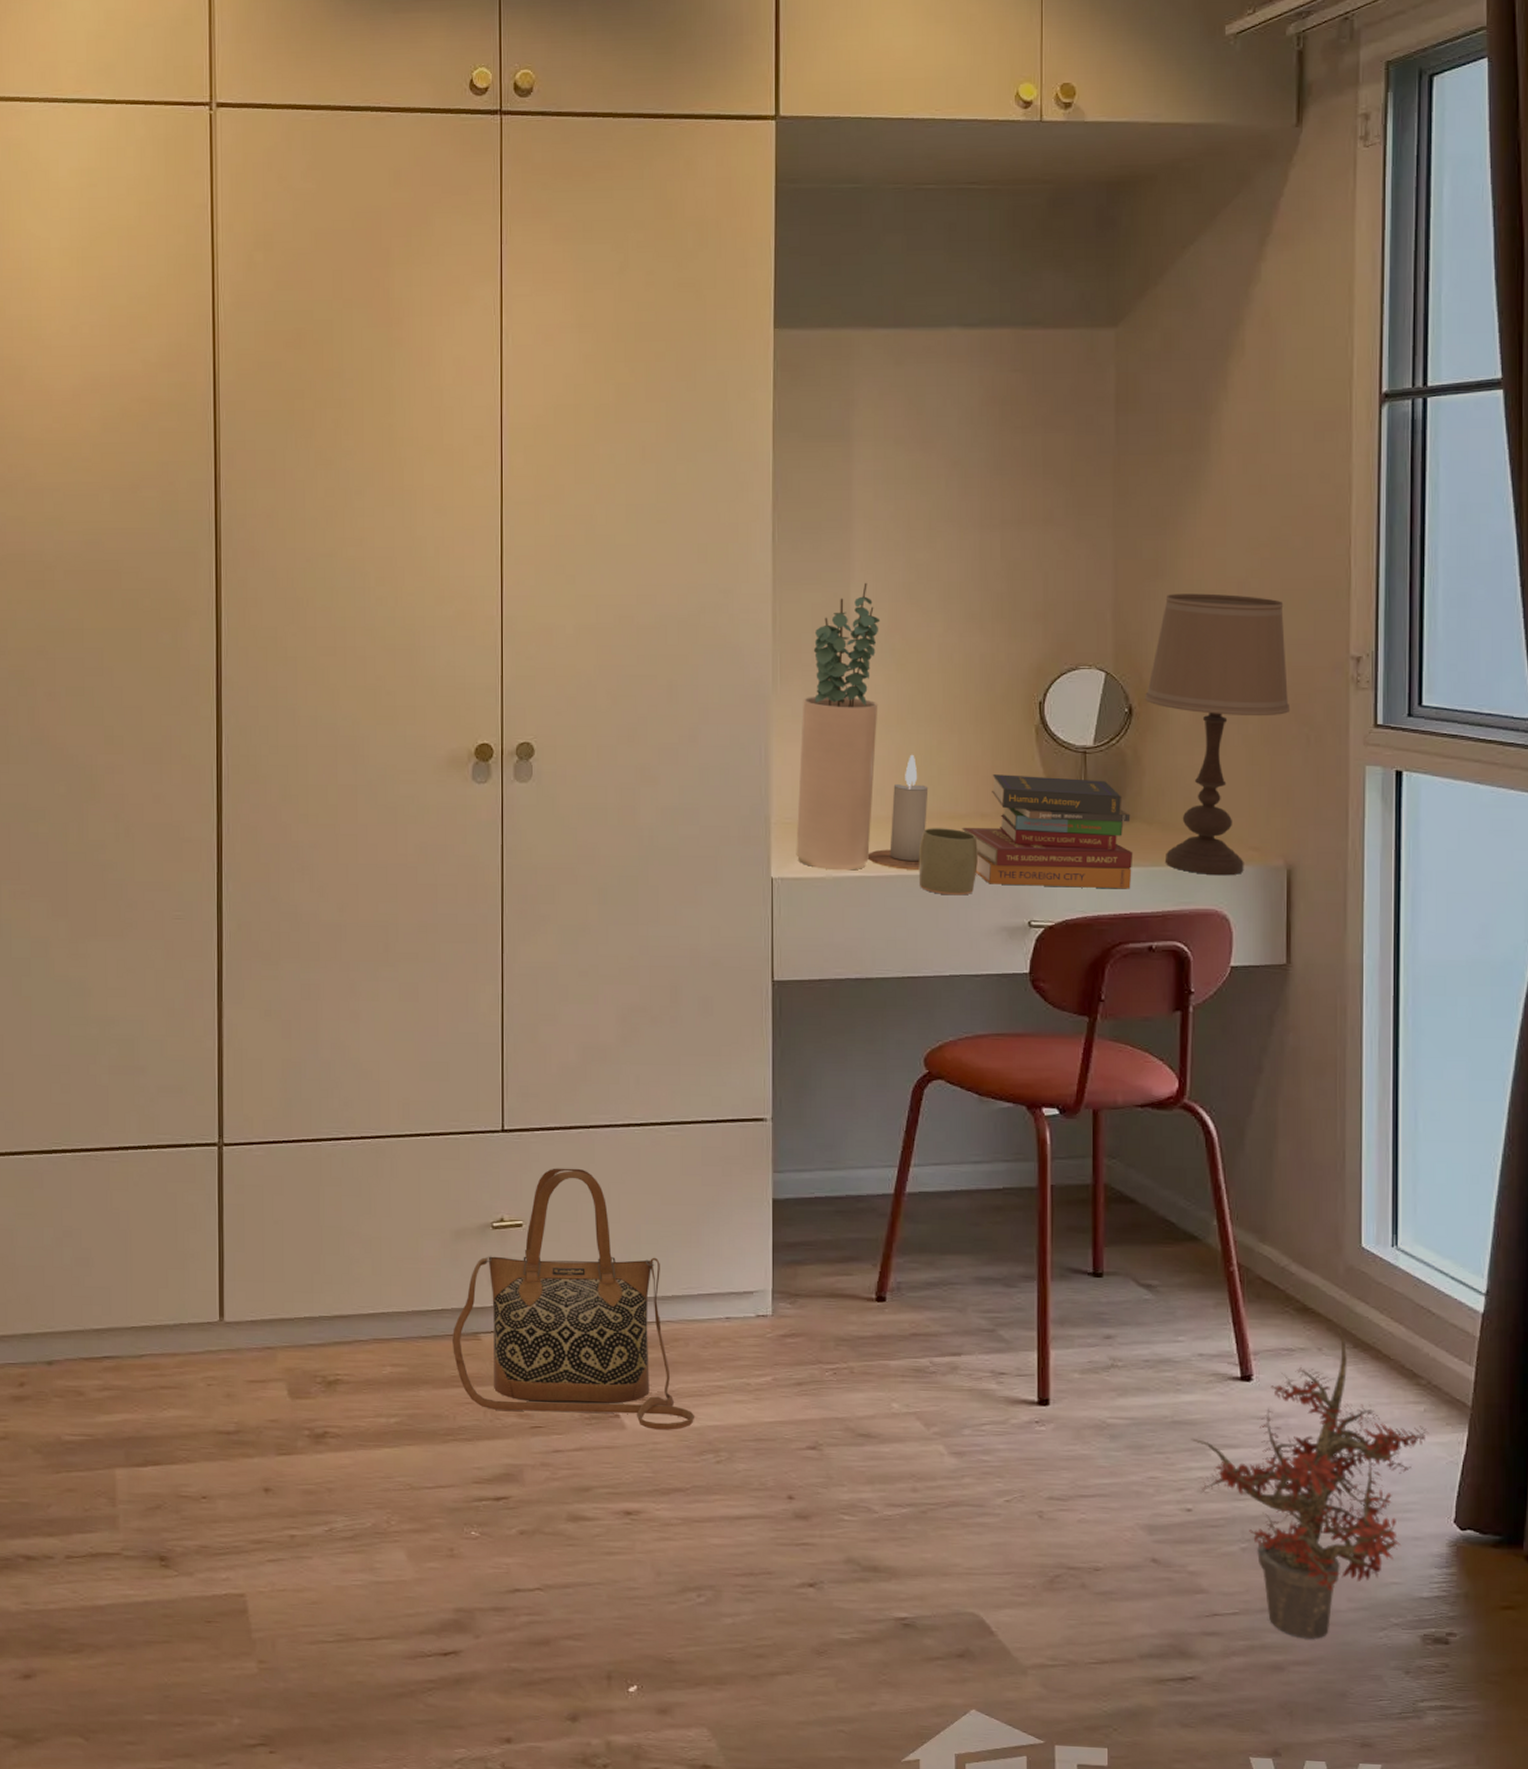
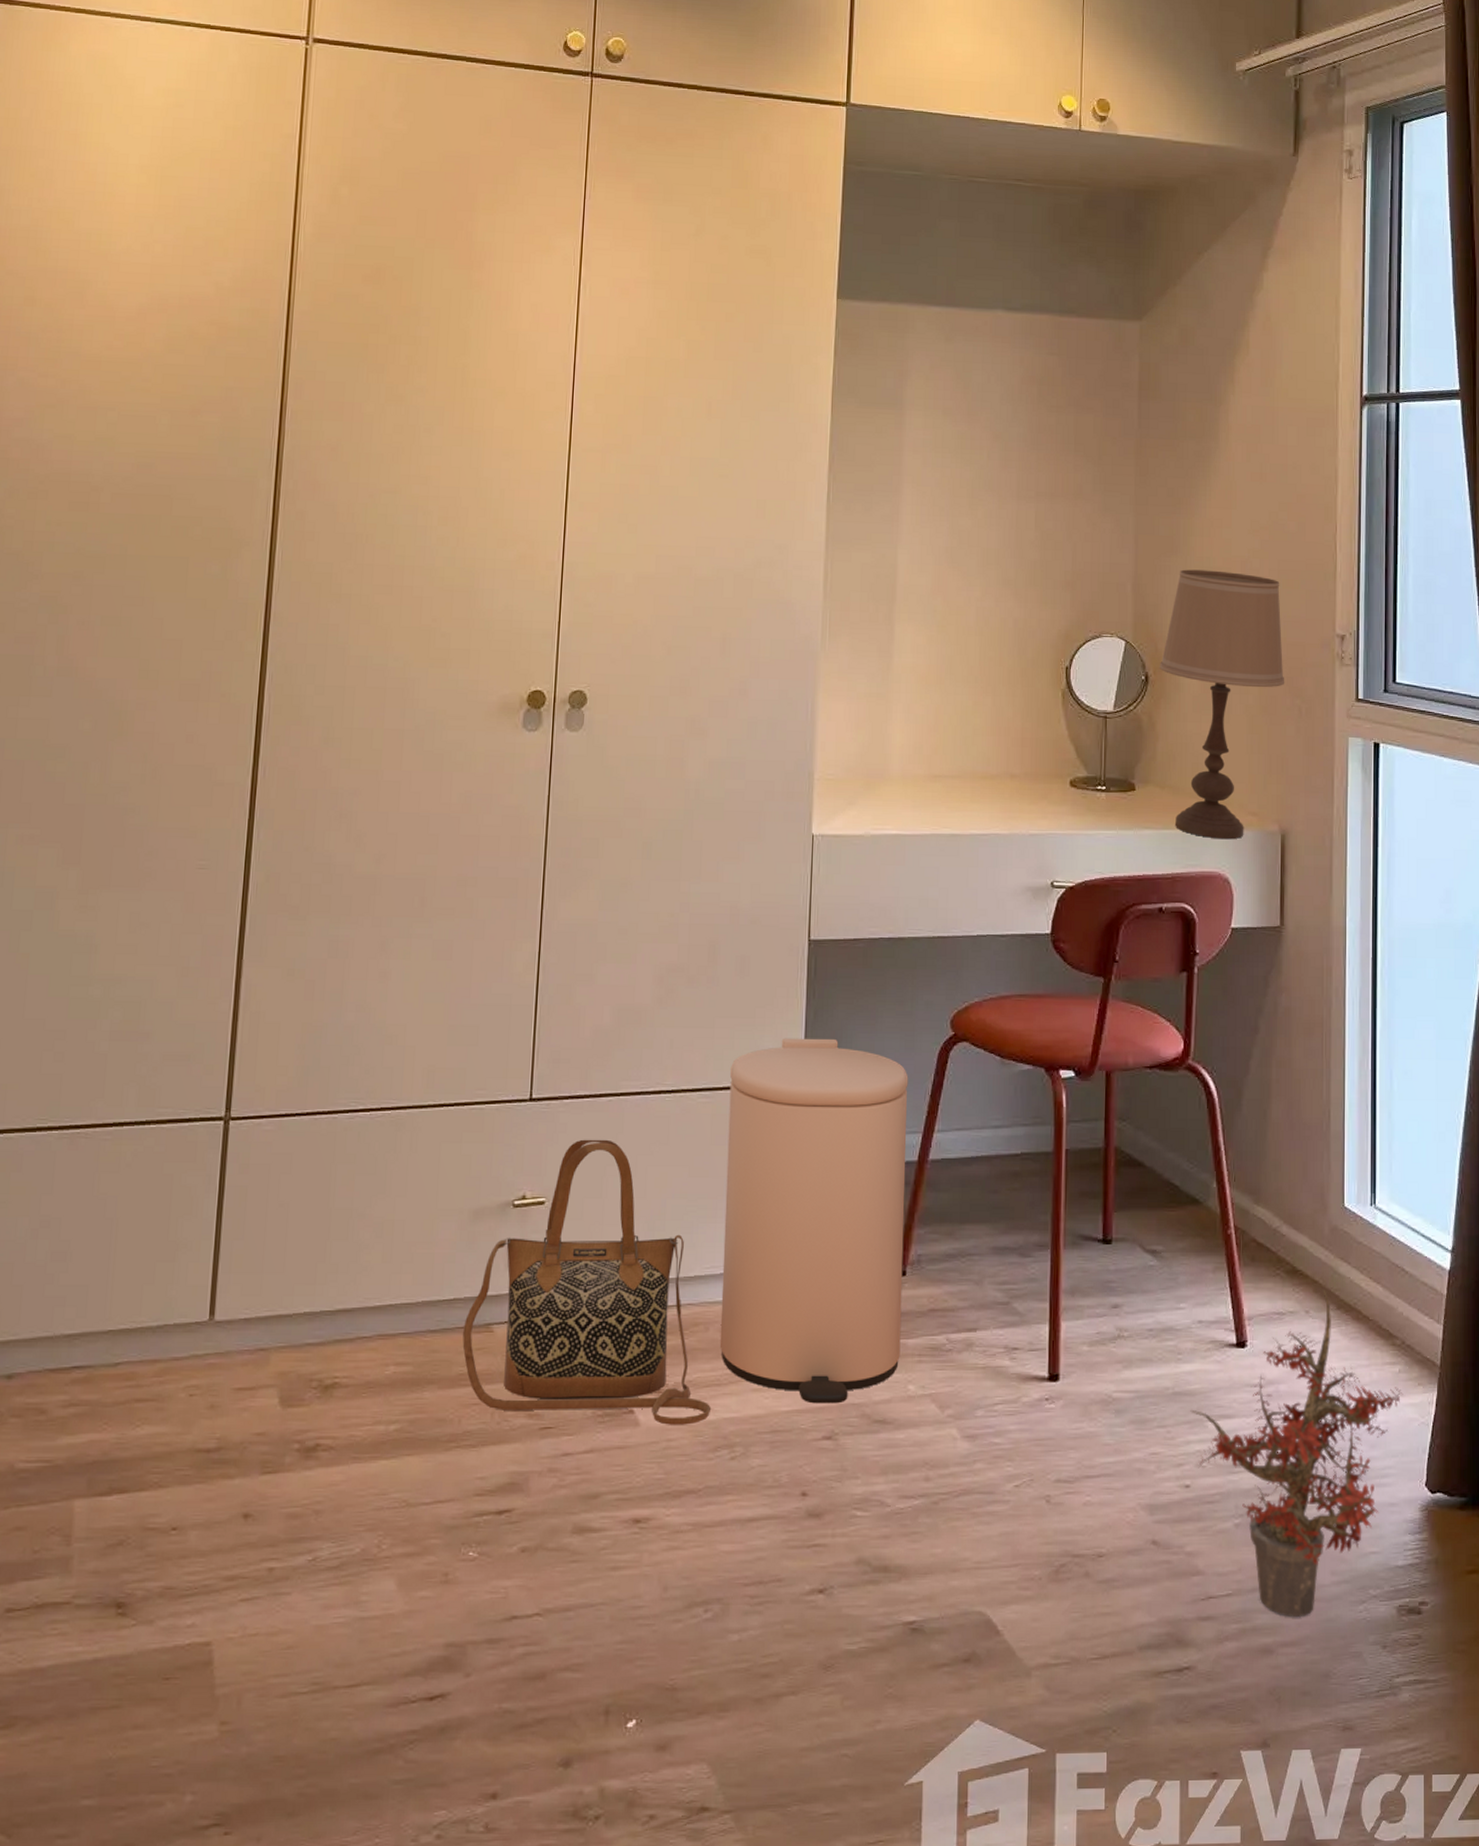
pedal bin: none [697,1075,883,1417] -> present [719,1038,909,1404]
vase: present [796,582,881,871] -> none [837,545,924,828]
candle: present [867,754,929,871] -> none [904,714,963,830]
mug: present [918,828,978,896] -> none [951,787,1007,855]
books: present [962,774,1133,889] -> none [992,736,1147,851]

